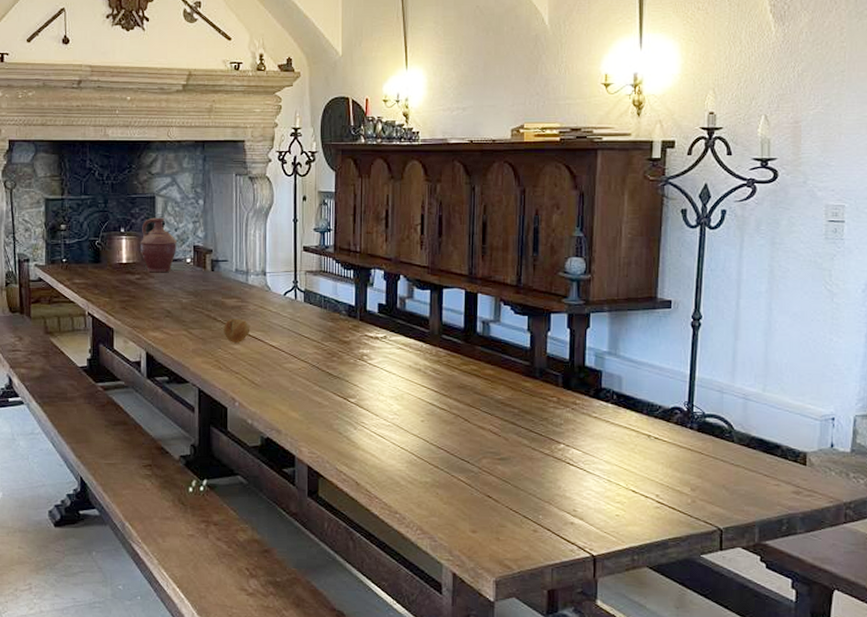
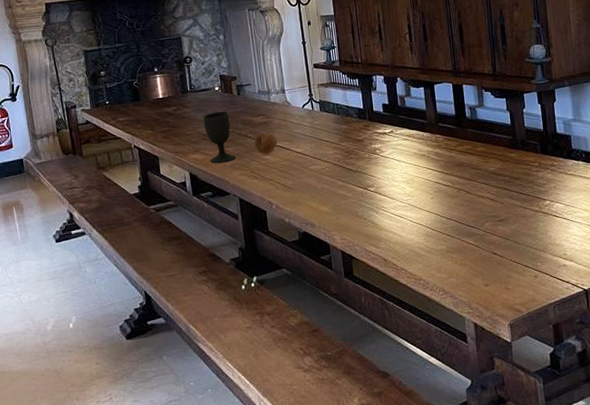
ceramic jug: present [140,217,178,273] -> none [172,54,206,103]
goblet: none [168,287,200,346] -> present [203,111,236,163]

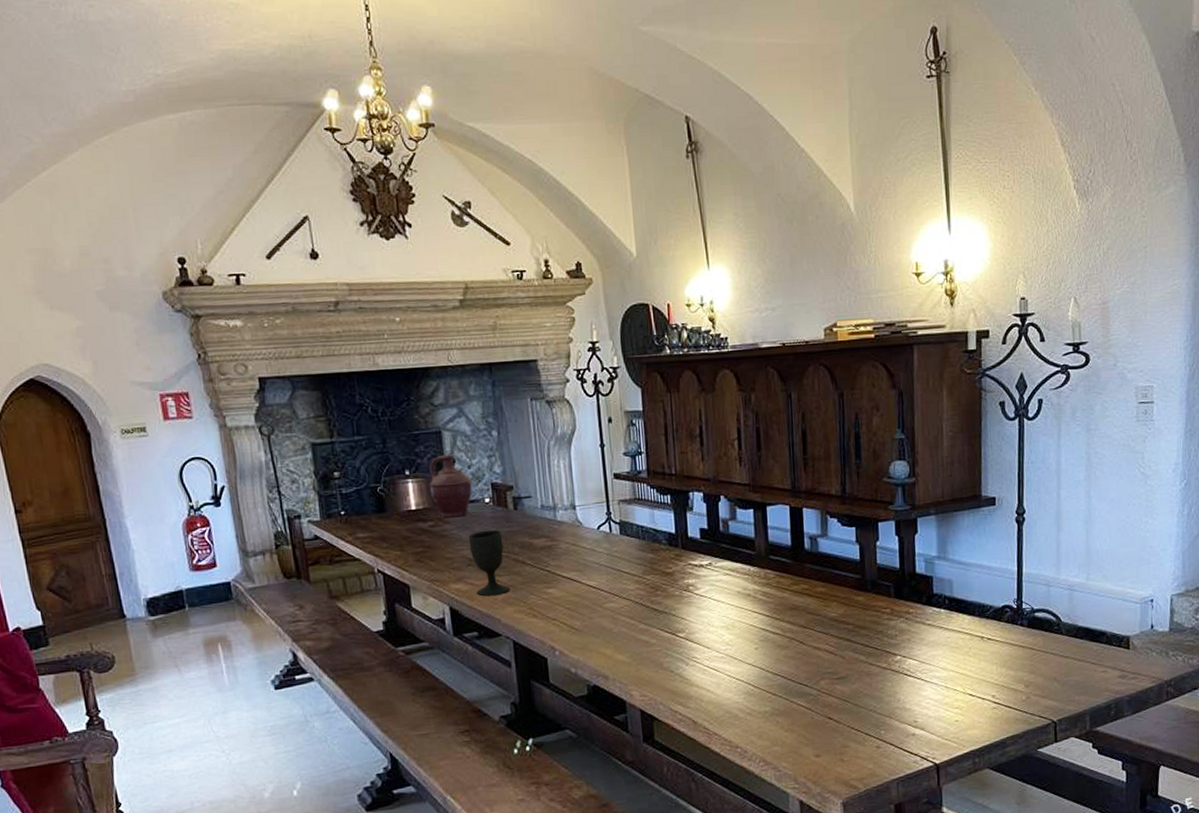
ceramic jug: none [172,54,206,103] -> present [429,454,473,518]
bread roll: present [254,133,278,154] -> none [534,559,564,587]

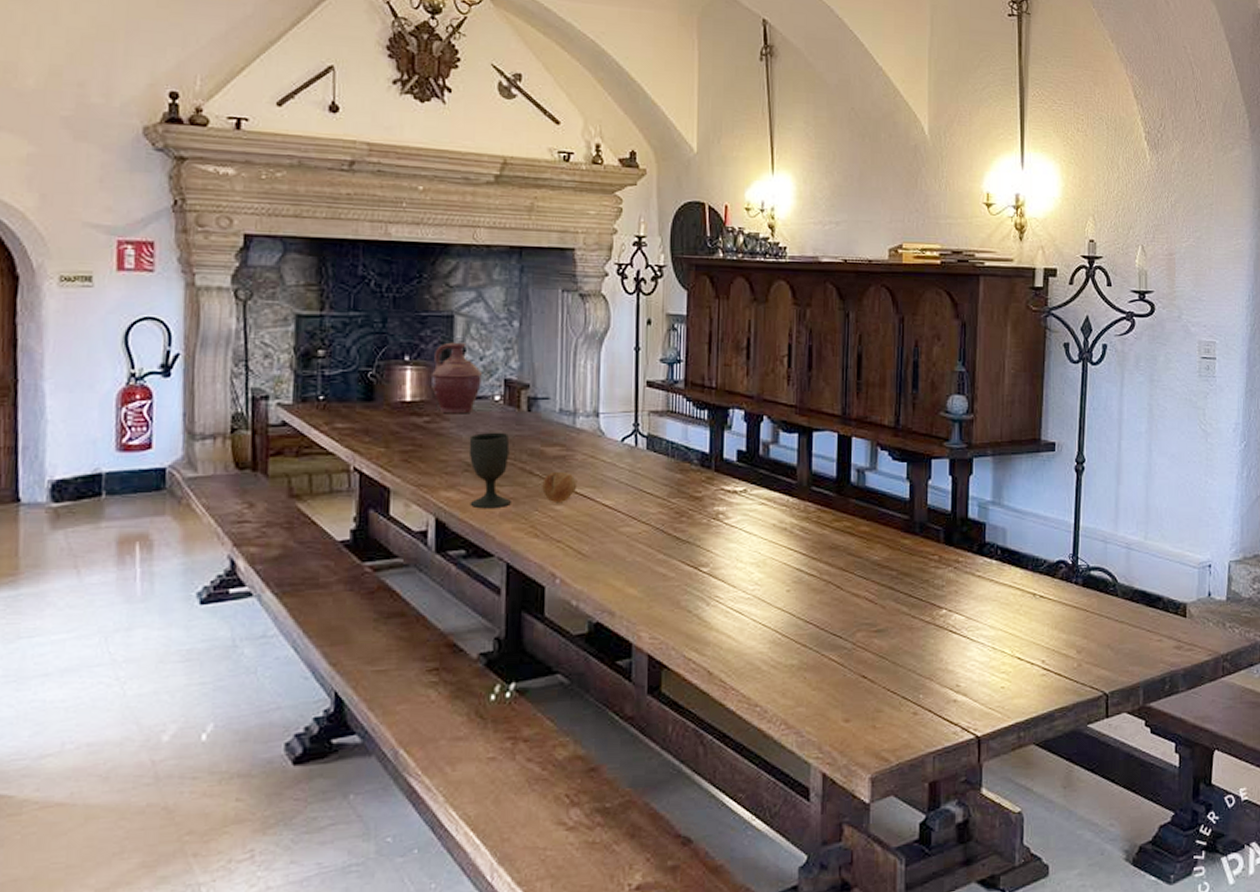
bread roll: none [534,559,564,587] -> present [542,471,578,502]

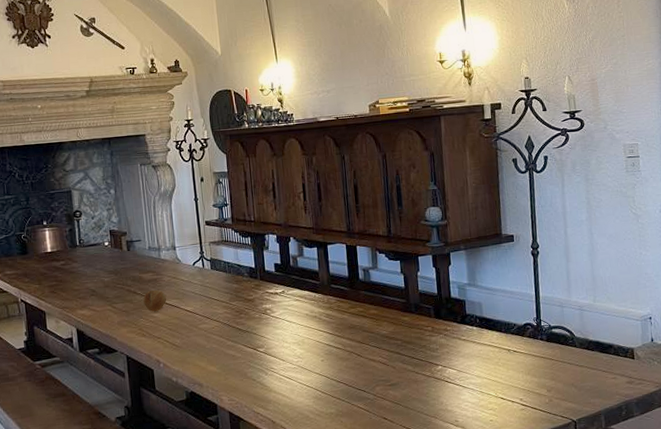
ceramic jug: present [430,342,483,414] -> none [61,208,95,258]
goblet: present [468,432,511,509] -> none [91,266,124,320]

